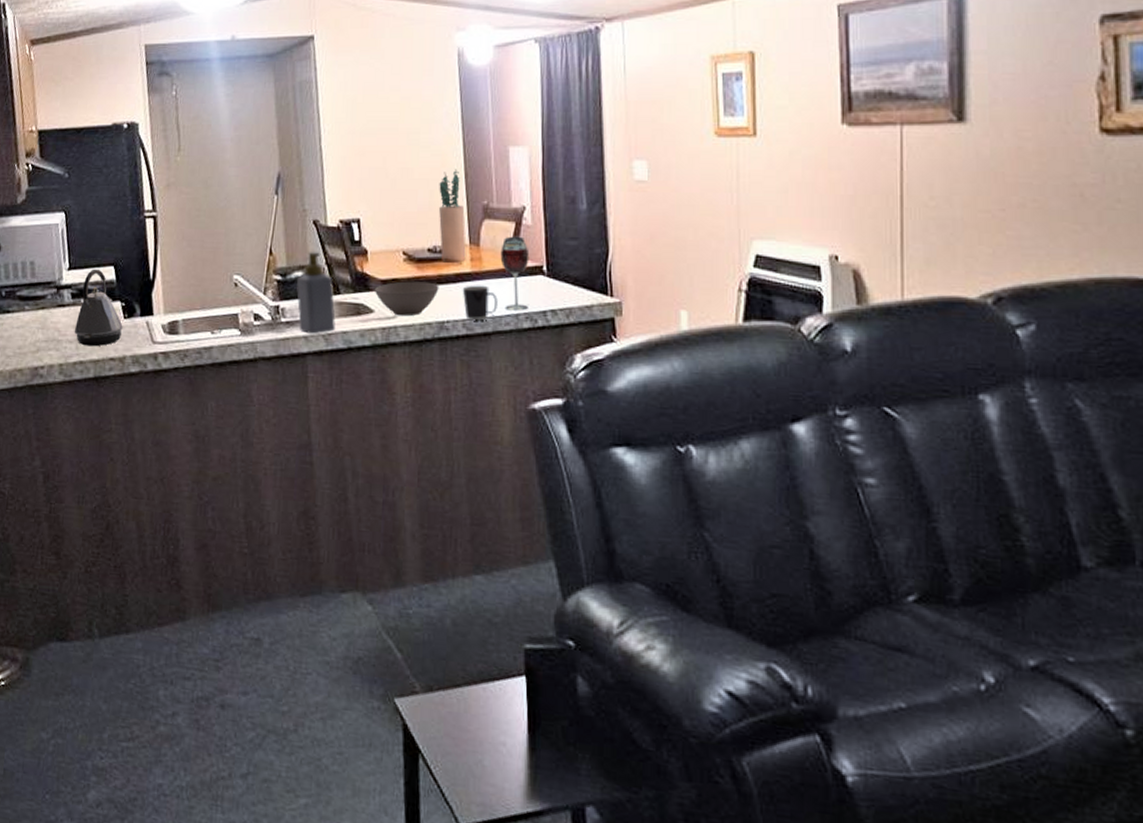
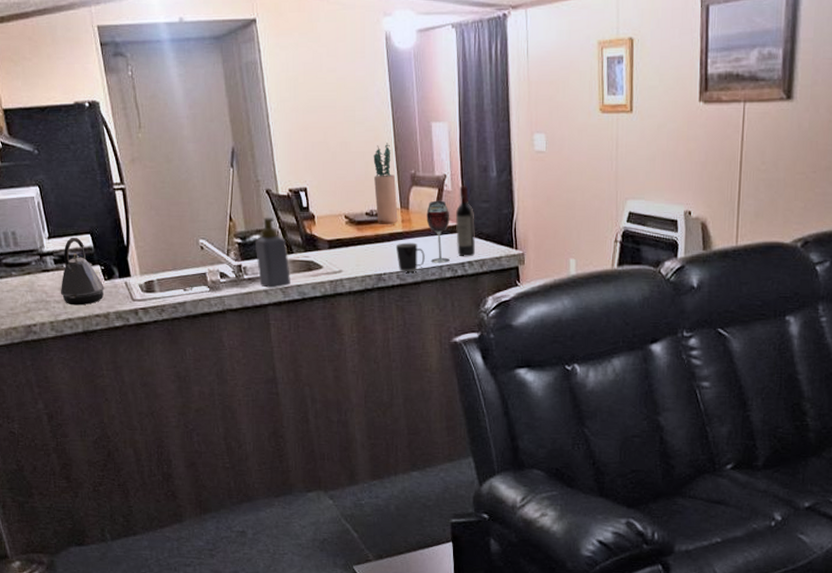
bowl: present [375,281,439,317] -> none [323,241,377,271]
wine bottle: none [535,219,561,305] -> present [455,186,476,257]

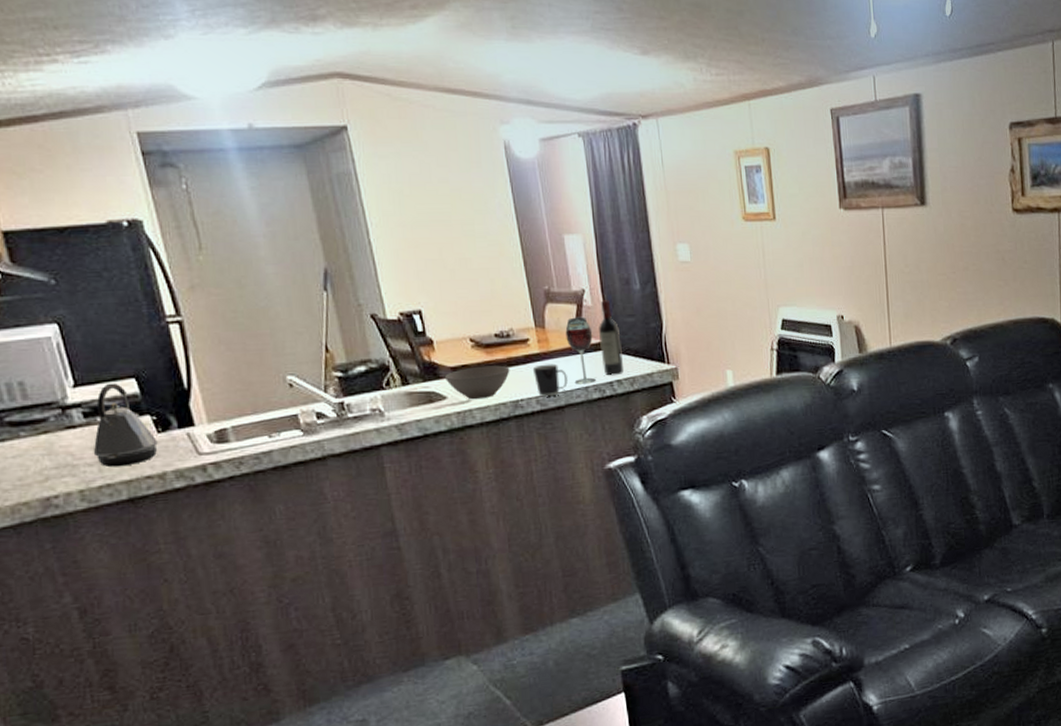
soap bottle: present [254,217,290,289] -> none [359,344,408,427]
bowl: none [323,241,377,271] -> present [445,365,510,400]
vase: present [373,143,398,224] -> none [499,257,533,346]

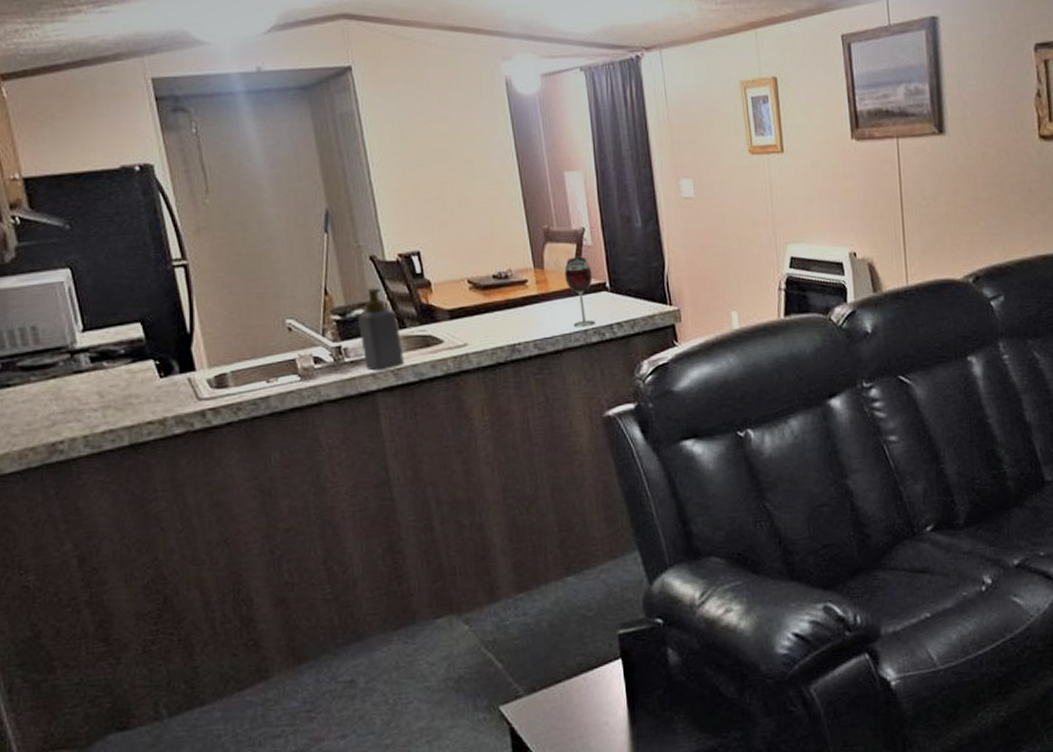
kettle: present [93,383,158,468] -> none [98,327,160,413]
soap bottle: none [359,344,408,427] -> present [357,287,404,372]
bowl: present [445,365,510,400] -> none [442,307,508,344]
mug: present [532,364,568,397] -> none [530,305,566,341]
wine bottle: present [598,300,624,376] -> none [598,239,625,319]

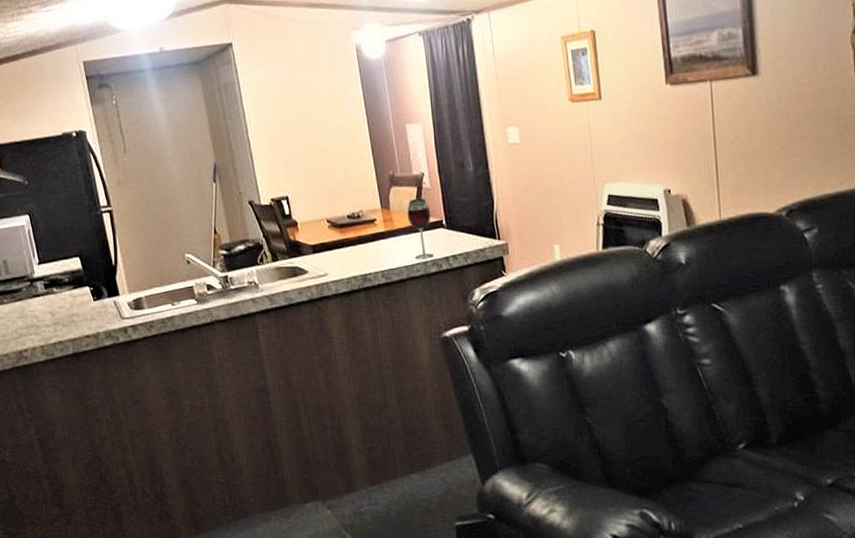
soap bottle: present [357,287,404,372] -> none [239,227,277,297]

